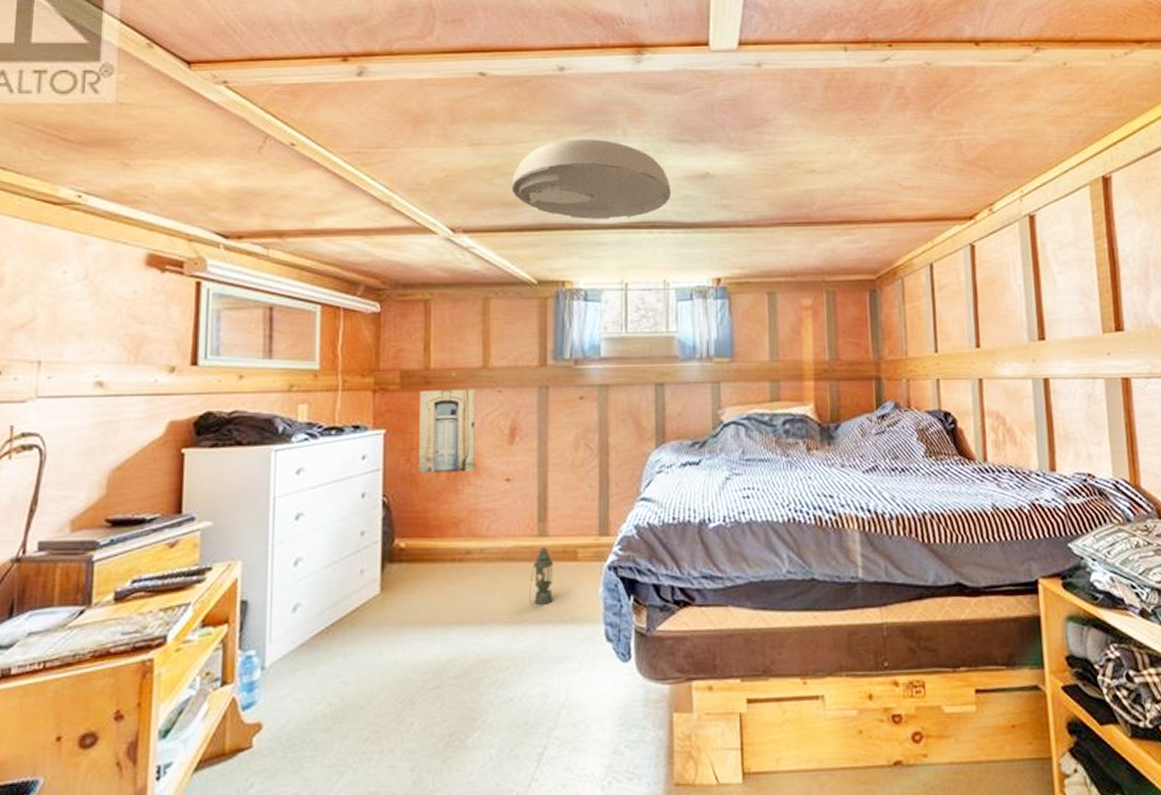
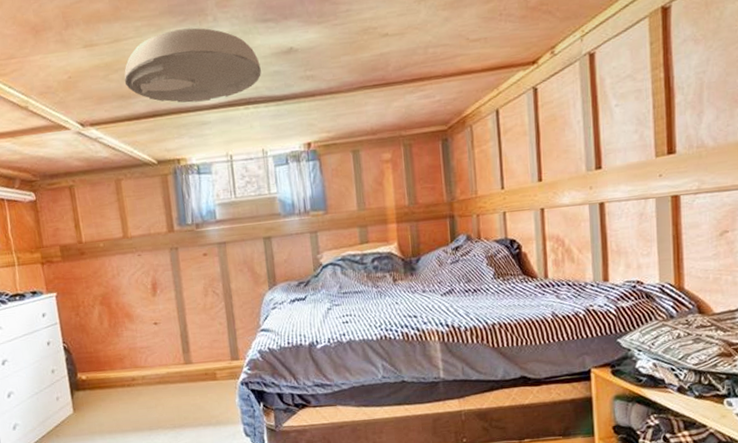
wall art: present [419,389,477,473] -> none [77,255,130,324]
lantern: present [529,547,553,608] -> none [182,371,202,416]

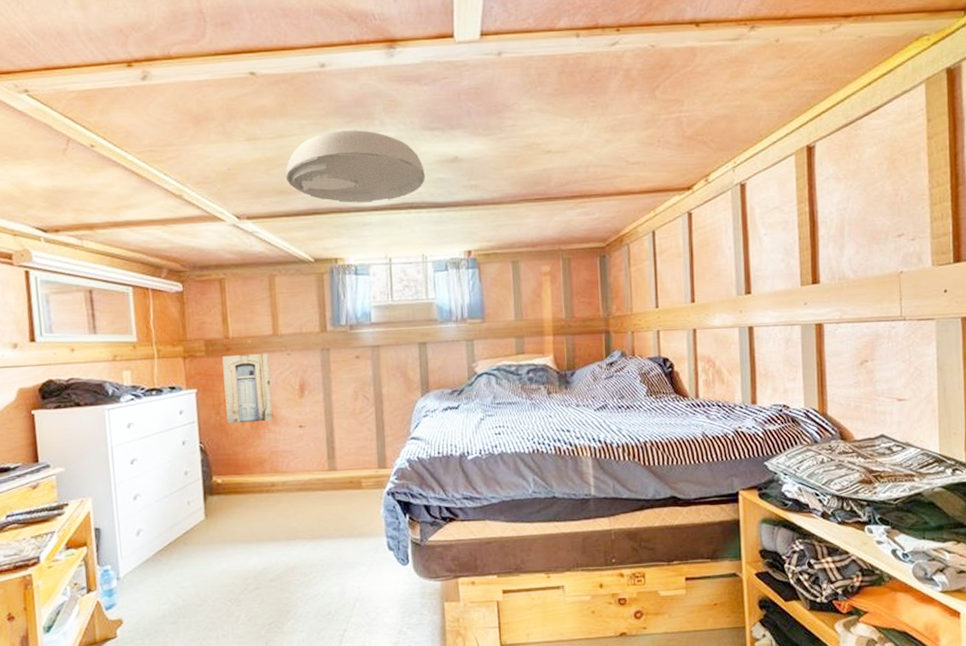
wall art: none [77,255,130,324] -> present [222,353,274,424]

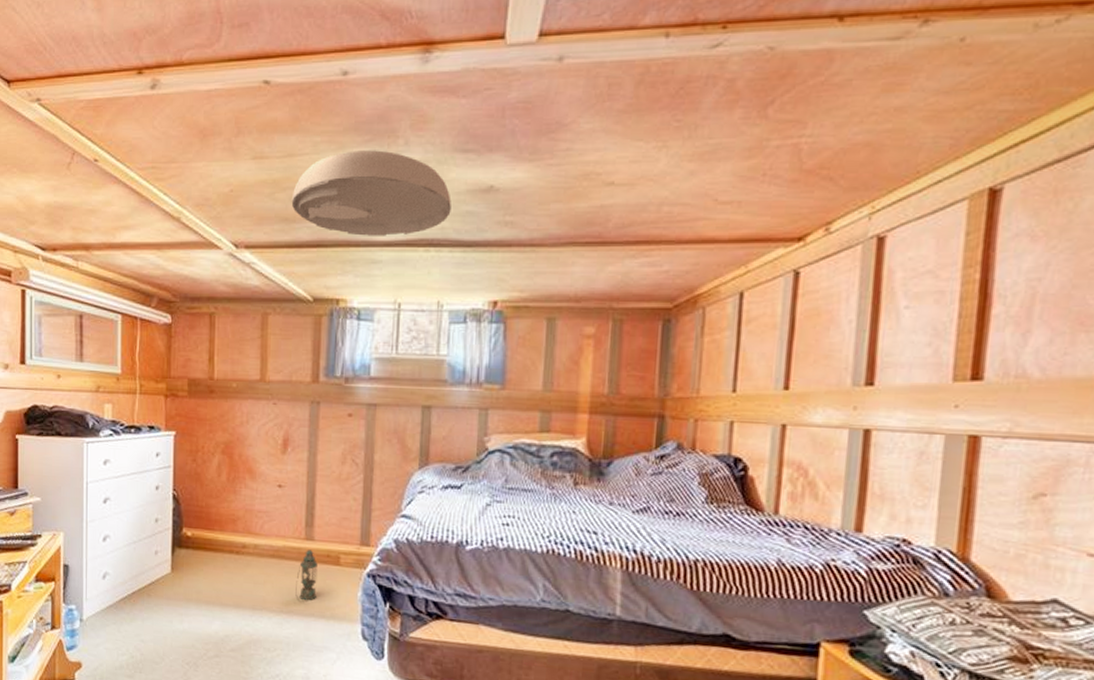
wall art: present [222,353,274,424] -> none [203,398,253,476]
lantern: none [324,479,344,526] -> present [295,549,318,602]

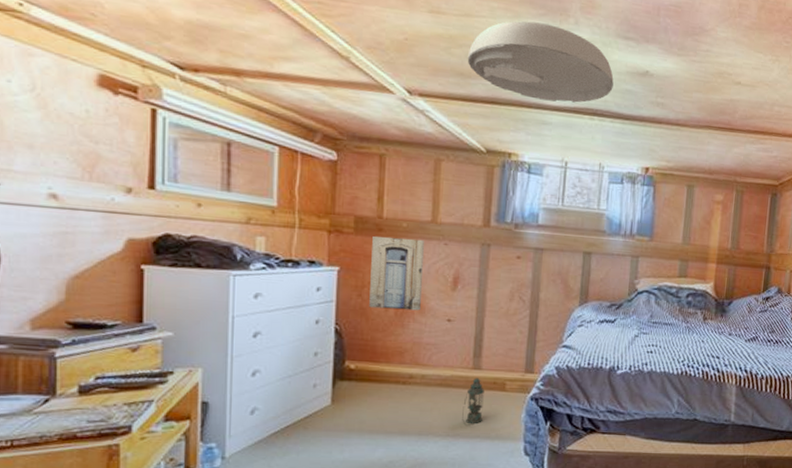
wall art: none [203,398,253,476] -> present [369,236,424,311]

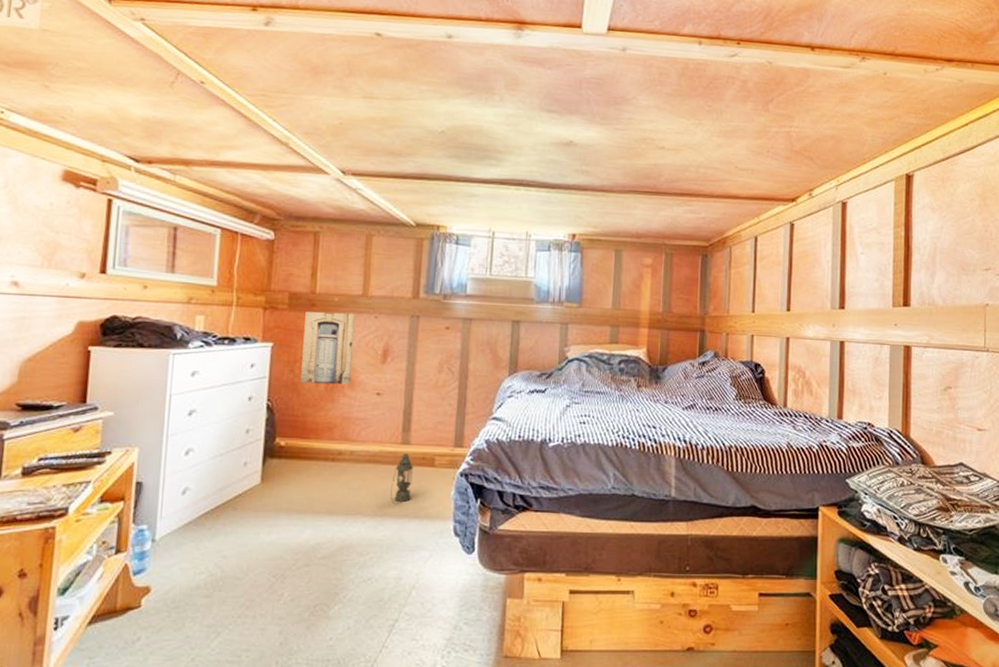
ceiling light: present [467,20,614,103] -> none [398,100,539,175]

